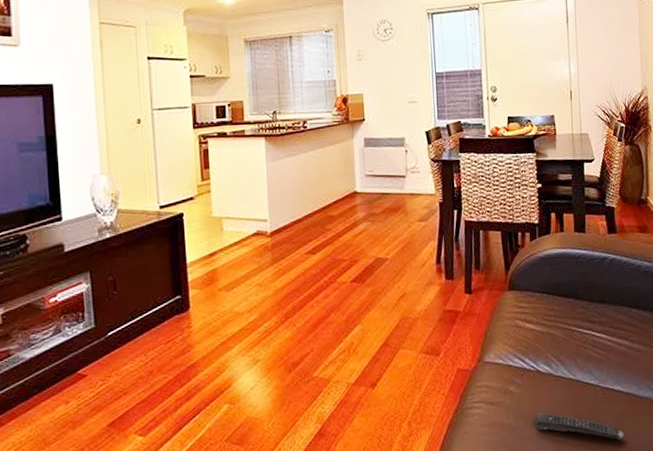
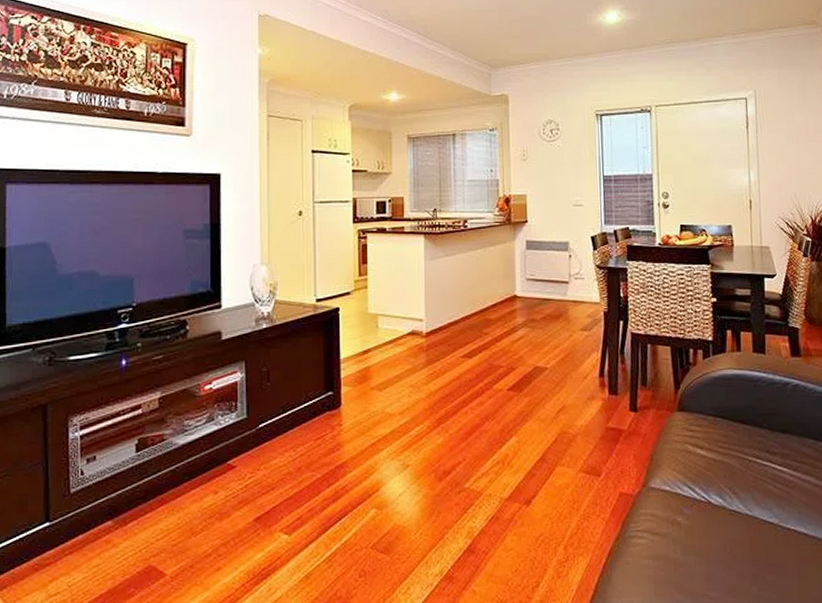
remote control: present [536,413,624,440] -> none [706,550,808,588]

